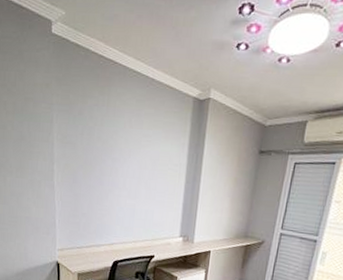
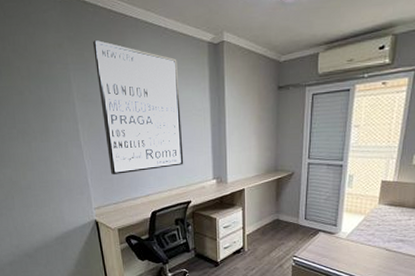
wall art: none [78,84,160,219] -> present [93,40,184,174]

